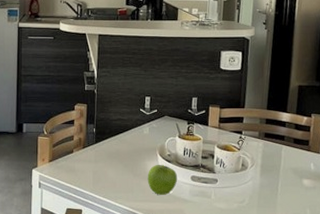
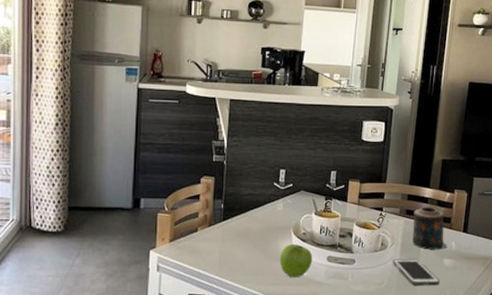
cell phone: none [253,179,299,205] -> present [393,259,439,286]
candle: none [271,130,306,172] -> present [413,207,447,251]

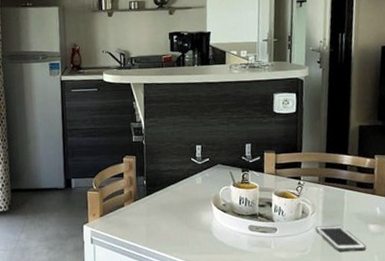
fruit: present [279,244,313,277] -> none [202,215,235,246]
candle: present [413,207,447,251] -> none [332,173,372,217]

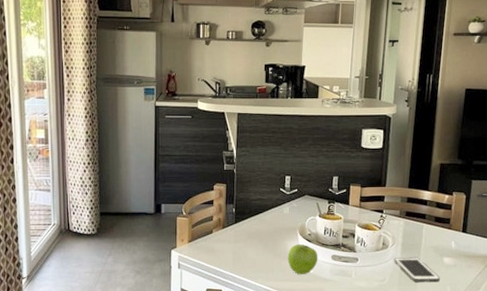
fruit: none [202,215,235,246] -> present [287,244,318,274]

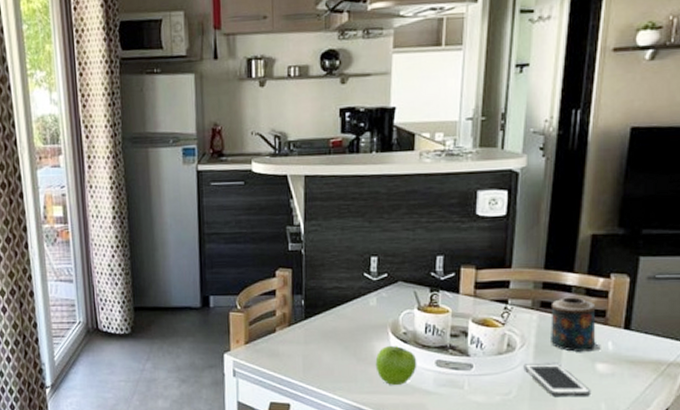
candle: none [413,209,447,250] -> present [550,297,601,353]

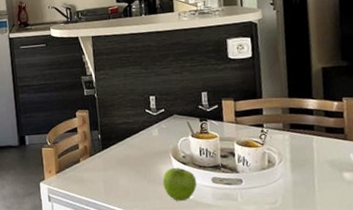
cell phone: present [523,364,590,397] -> none [283,174,343,203]
candle: present [550,297,601,353] -> none [298,118,345,165]

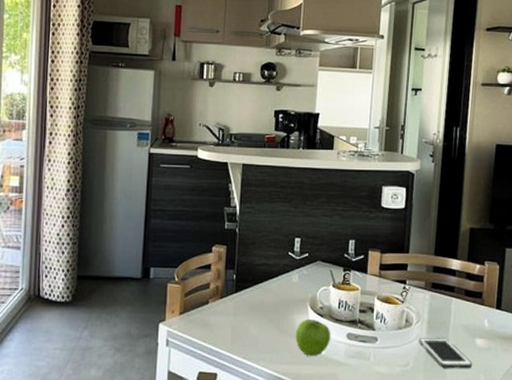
cell phone: none [283,174,343,203] -> present [419,338,472,369]

